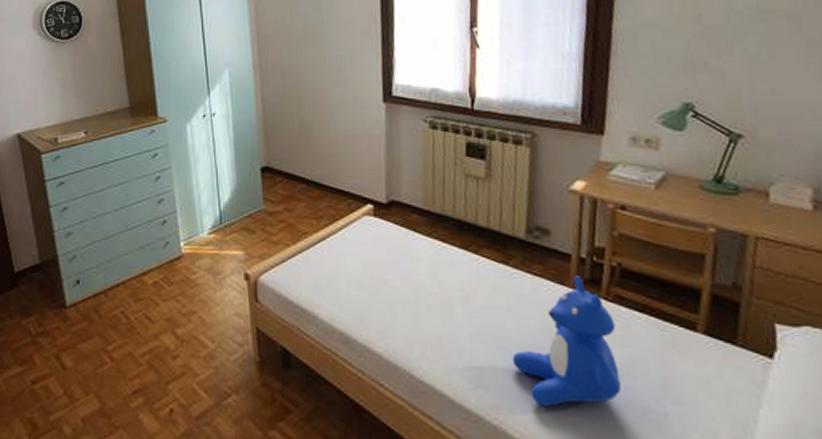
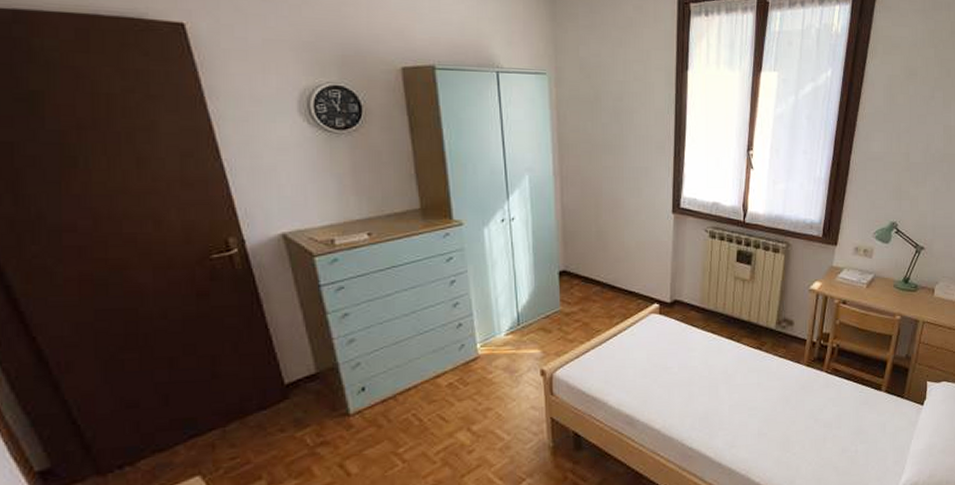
teddy bear: present [512,276,621,406] -> none [759,356,831,456]

